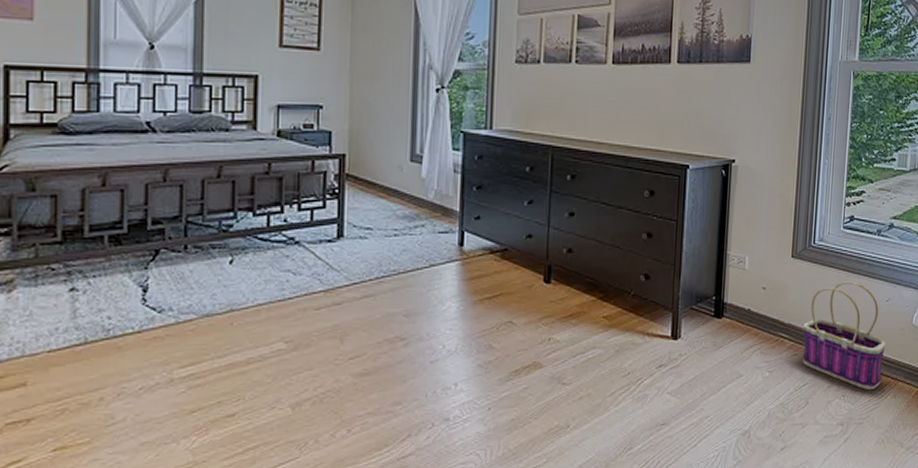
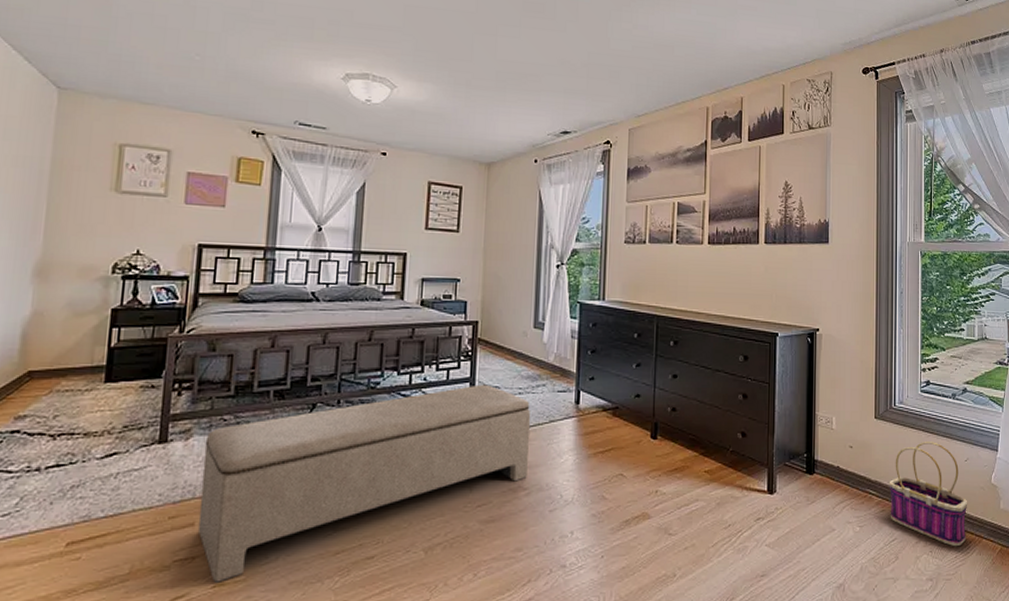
bench: none [30,226,408,446] -> present [197,384,530,583]

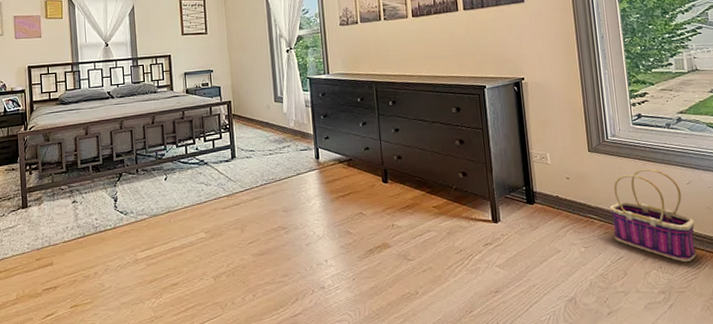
bench: present [197,384,530,583] -> none [51,149,285,304]

